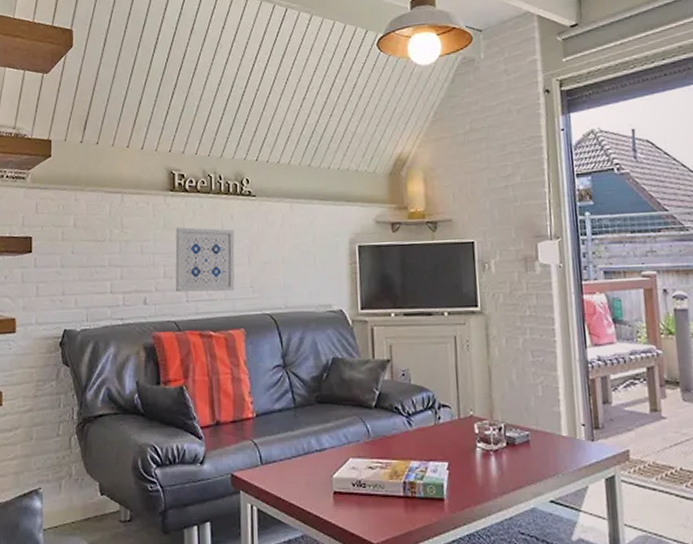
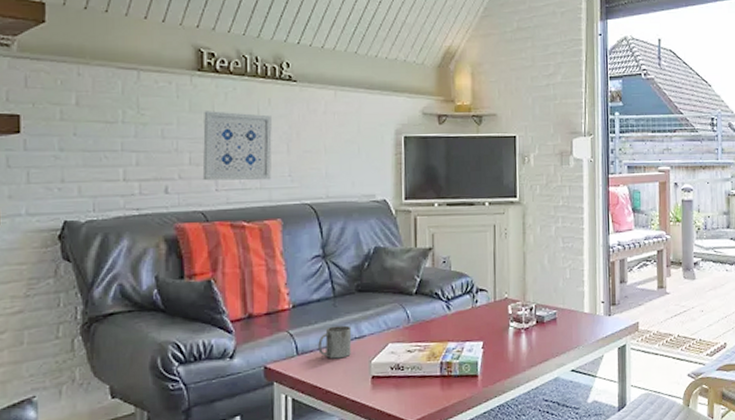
mug: none [281,437,313,471] -> present [318,325,352,359]

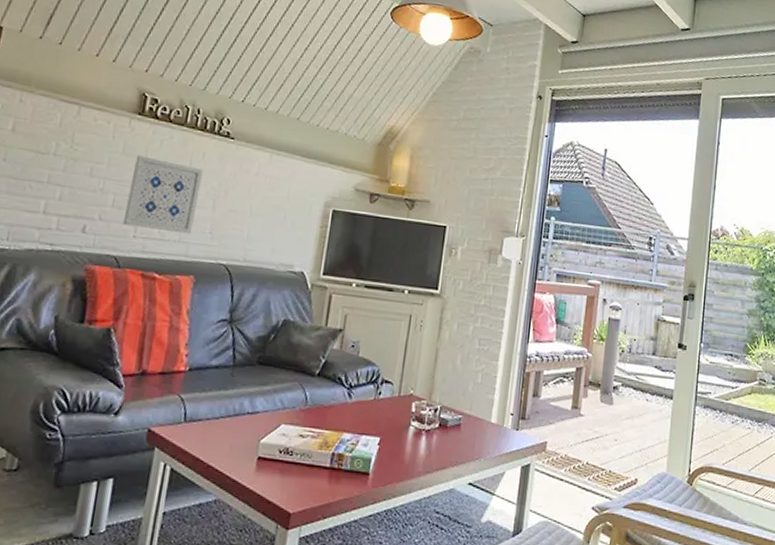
mug: present [318,325,352,359] -> none [207,396,246,433]

